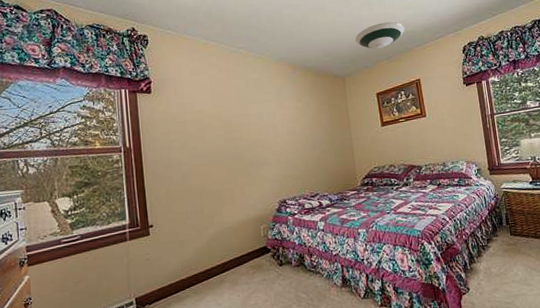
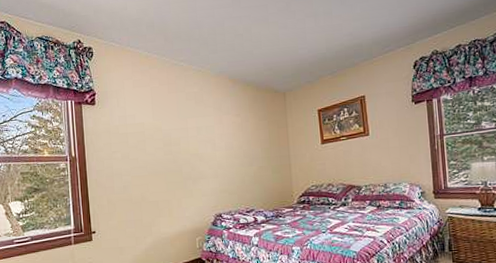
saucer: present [355,21,405,49] -> none [298,34,352,63]

